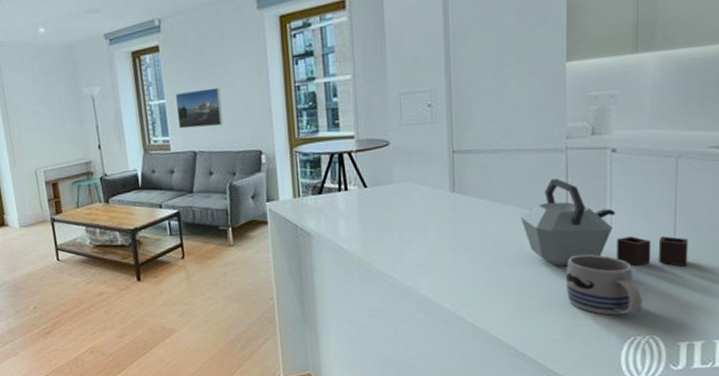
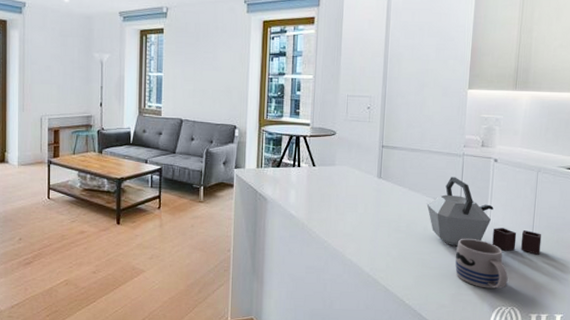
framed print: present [176,87,223,129] -> none [170,69,209,101]

